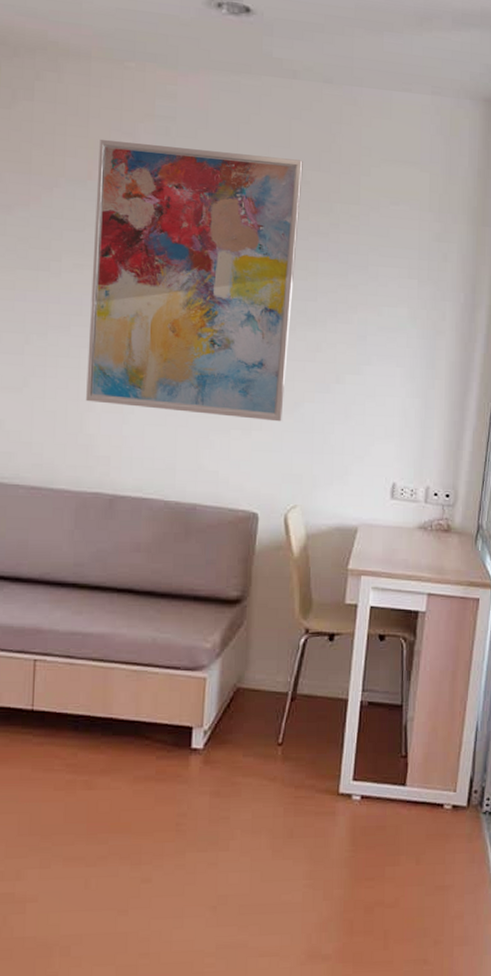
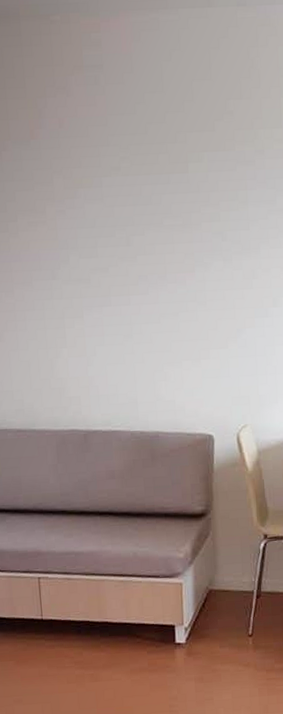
wall art: present [86,139,303,422] -> none [37,90,227,349]

